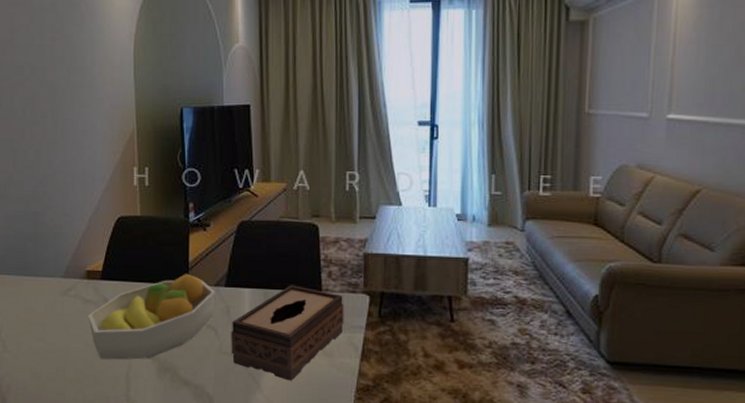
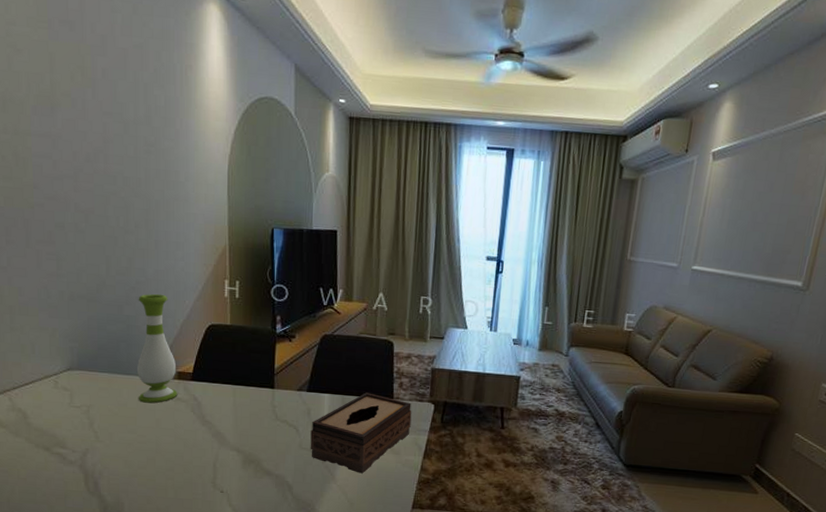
vase: none [45,186,87,307] -> present [137,293,178,404]
fruit bowl: present [88,273,216,360] -> none [178,378,298,452]

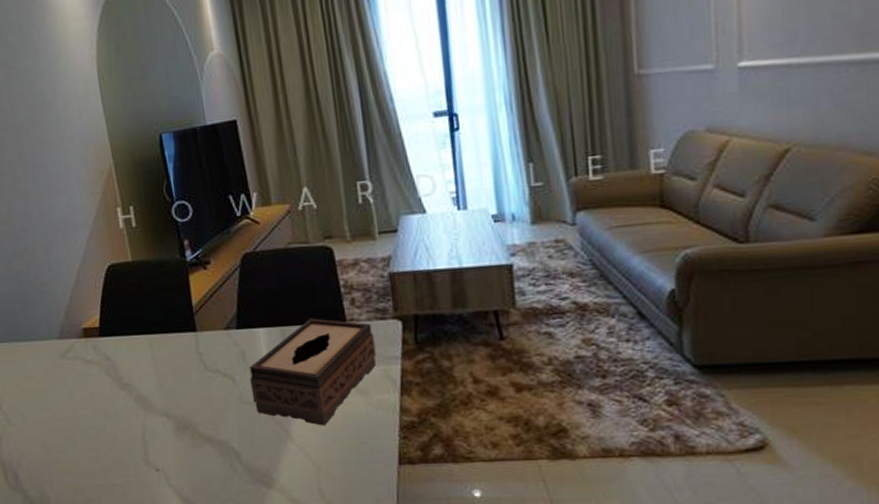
vase: present [137,293,178,404] -> none [25,238,88,372]

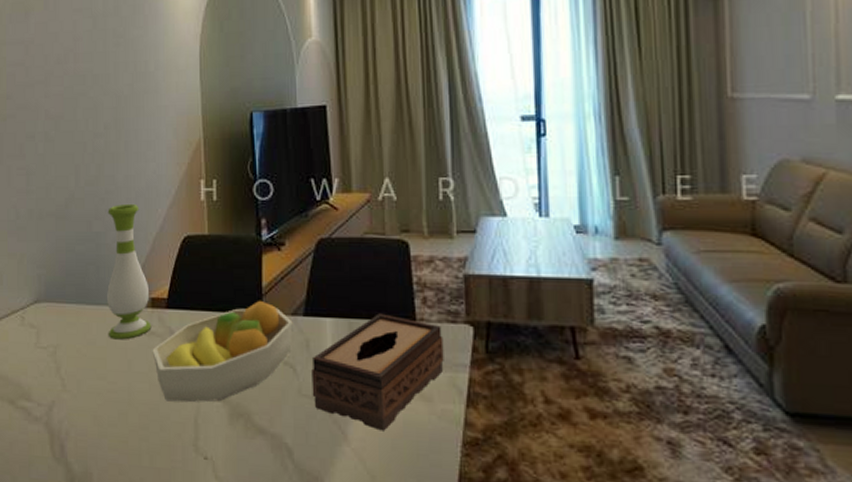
vase: none [25,238,88,372] -> present [107,203,152,340]
fruit bowl: none [91,318,228,423] -> present [152,300,293,403]

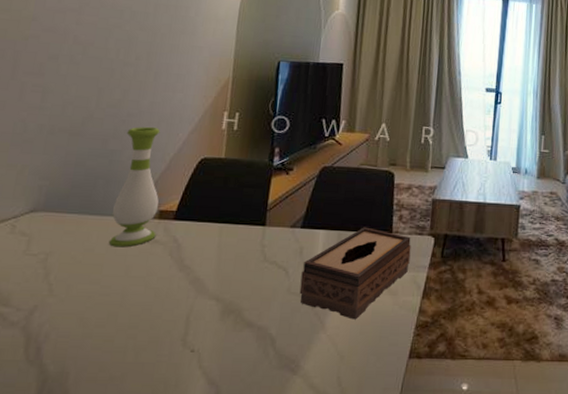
fruit bowl: present [152,300,293,403] -> none [153,214,291,303]

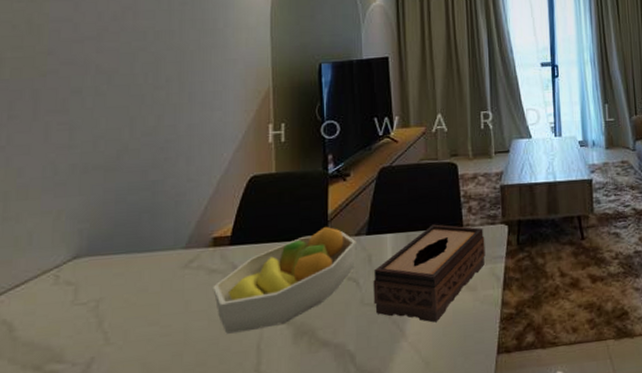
vase: present [108,126,161,248] -> none [162,150,213,283]
fruit bowl: none [153,214,291,303] -> present [213,226,357,334]

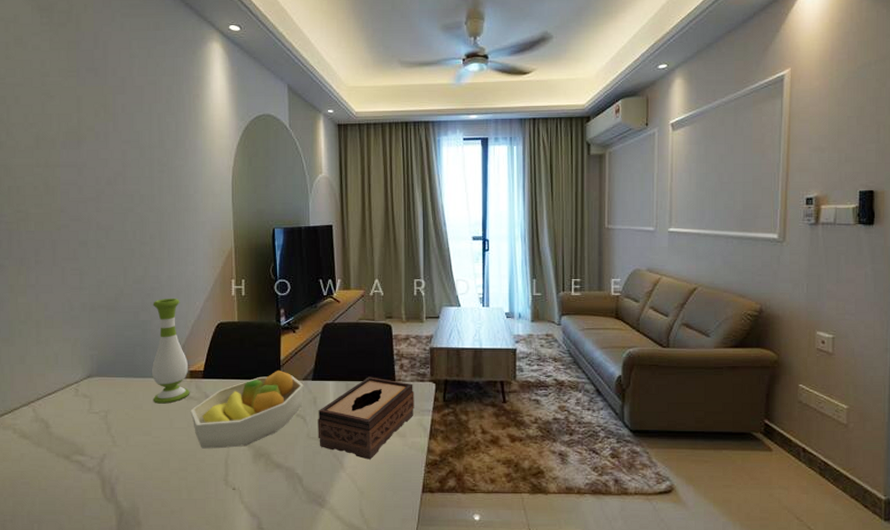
vase: none [162,150,213,283] -> present [152,298,190,404]

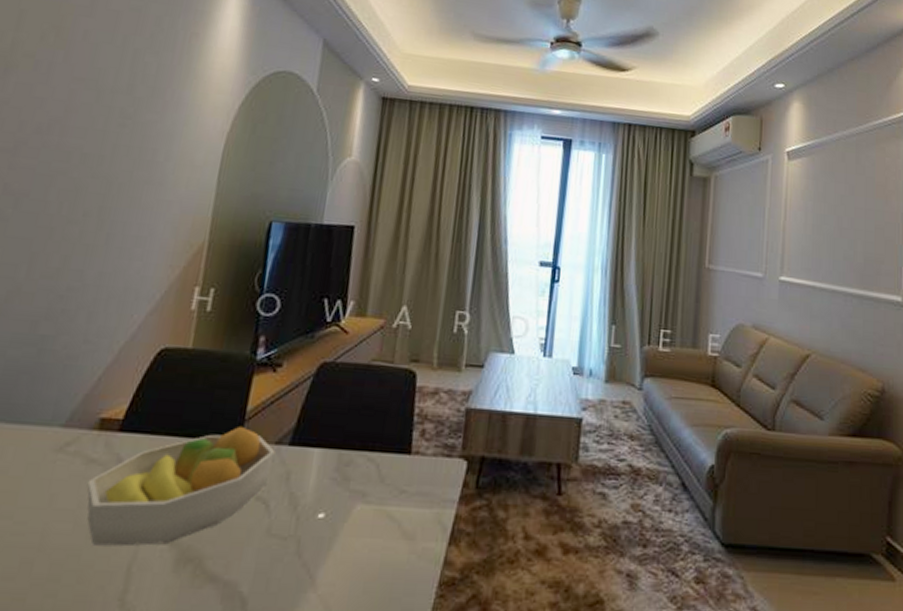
vase: present [152,298,190,404] -> none [28,304,109,469]
tissue box: present [318,377,414,460] -> none [282,445,436,574]

